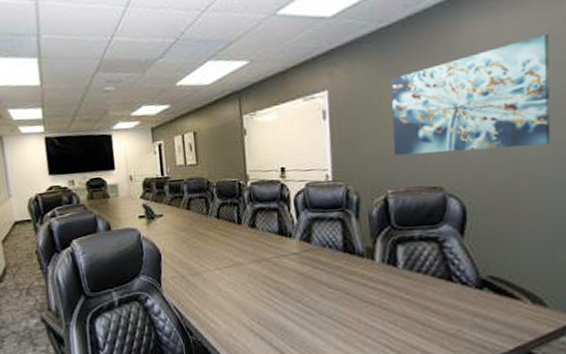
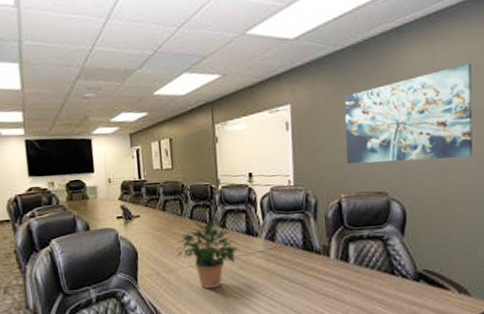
potted plant: none [199,212,271,294] -> present [173,213,240,289]

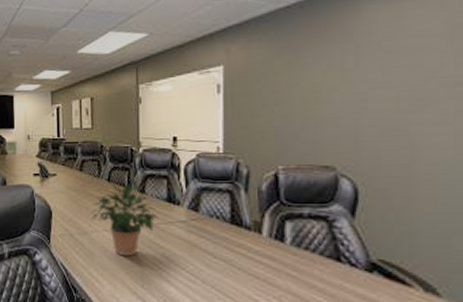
wall art: present [344,63,473,164] -> none [287,21,451,133]

